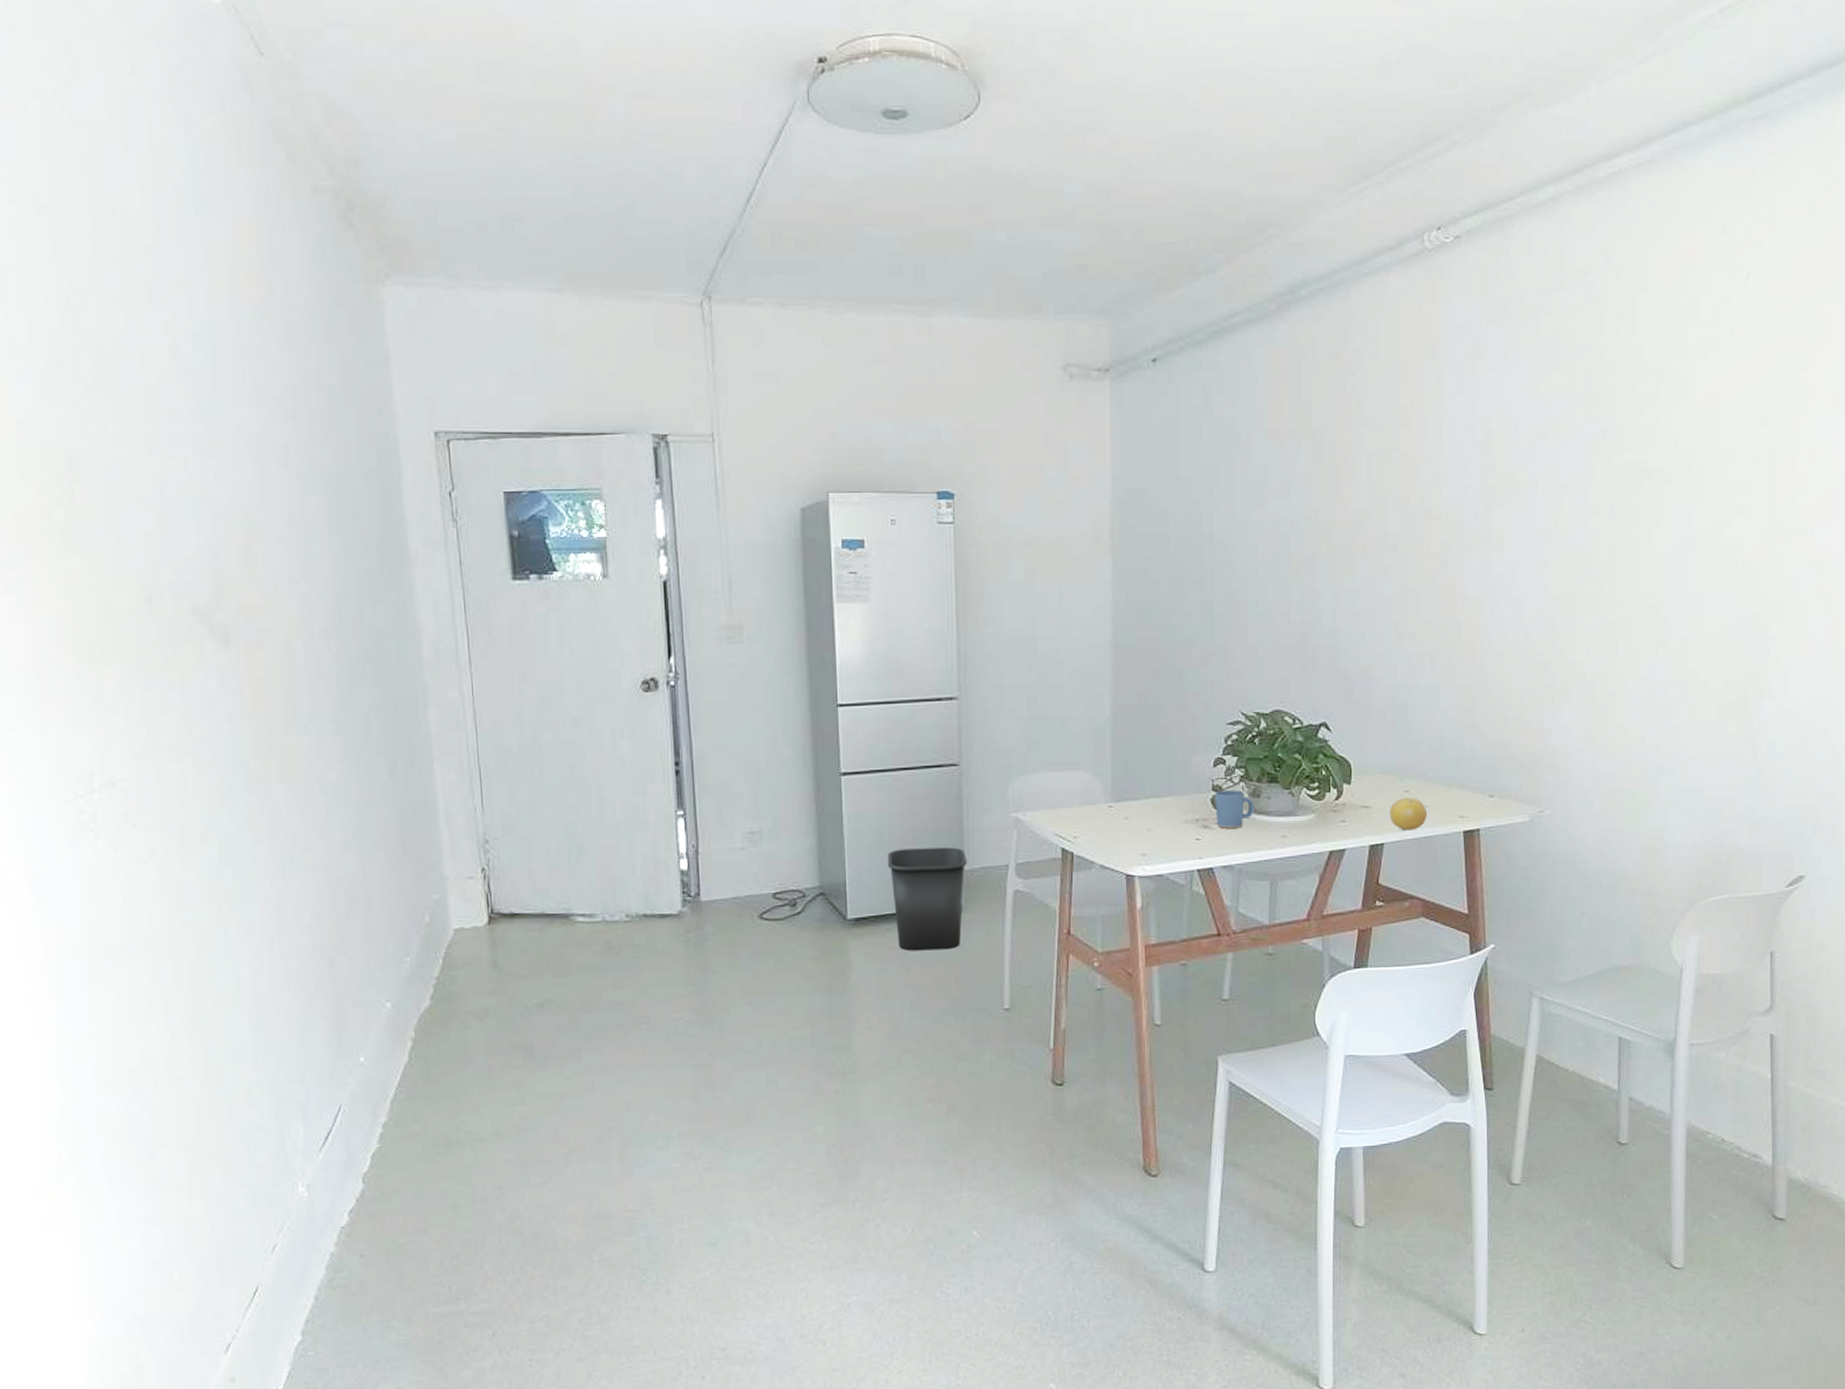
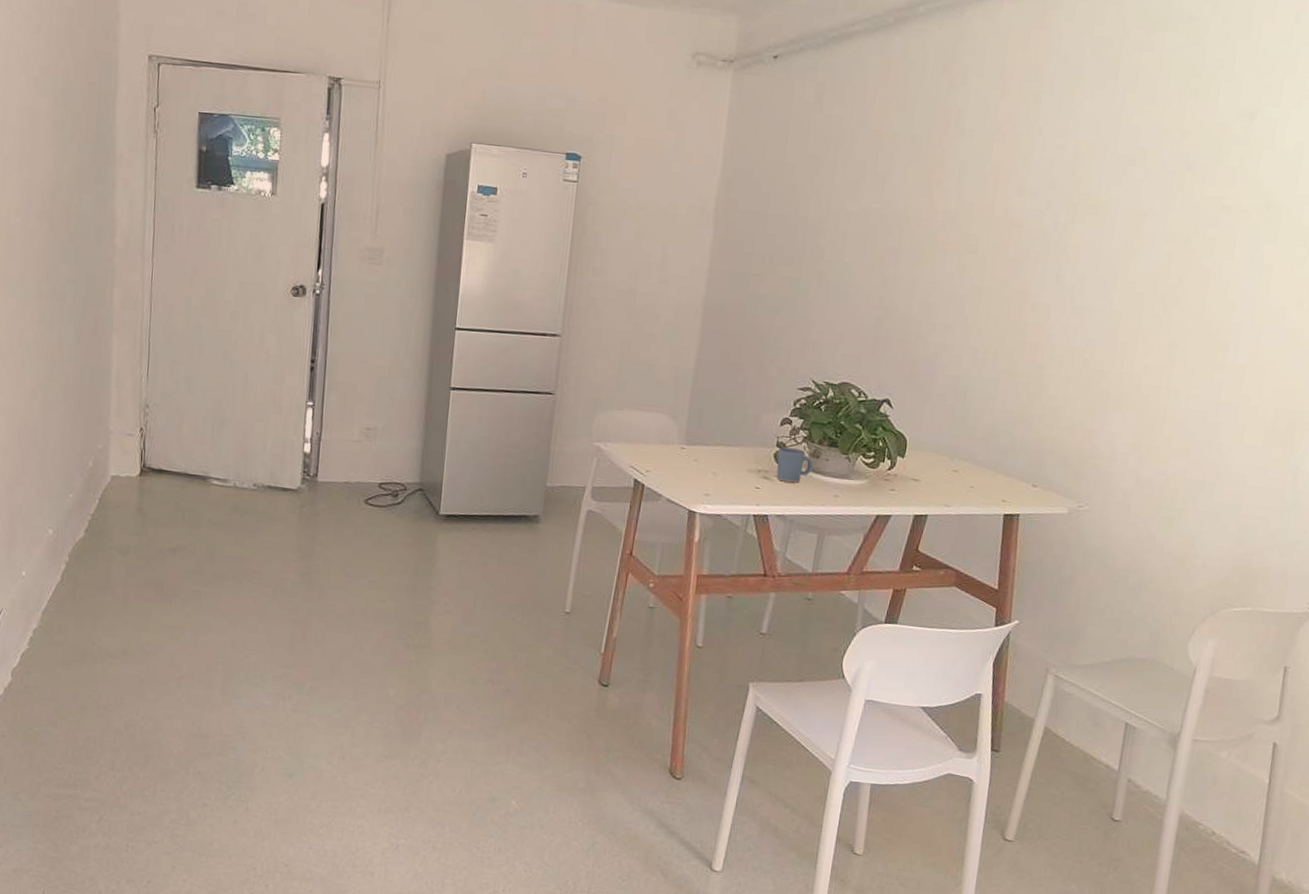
waste bin: present [887,847,967,951] -> none [480,460,550,554]
fruit: present [1390,797,1428,831] -> none [936,476,973,507]

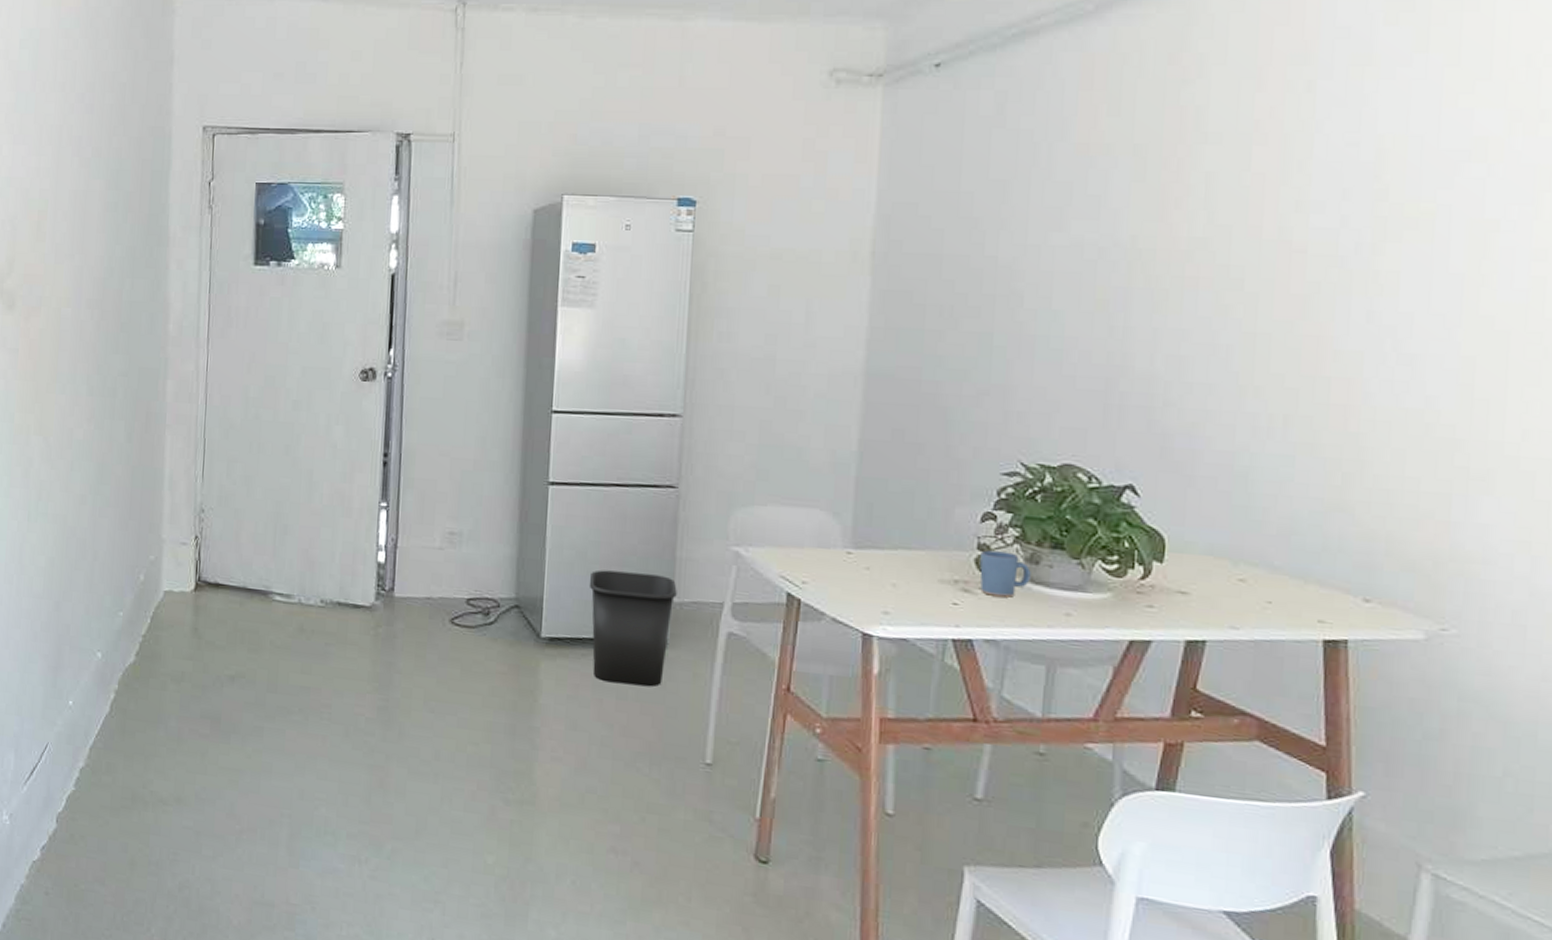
waste bin: none [480,460,550,554] -> present [589,570,677,687]

